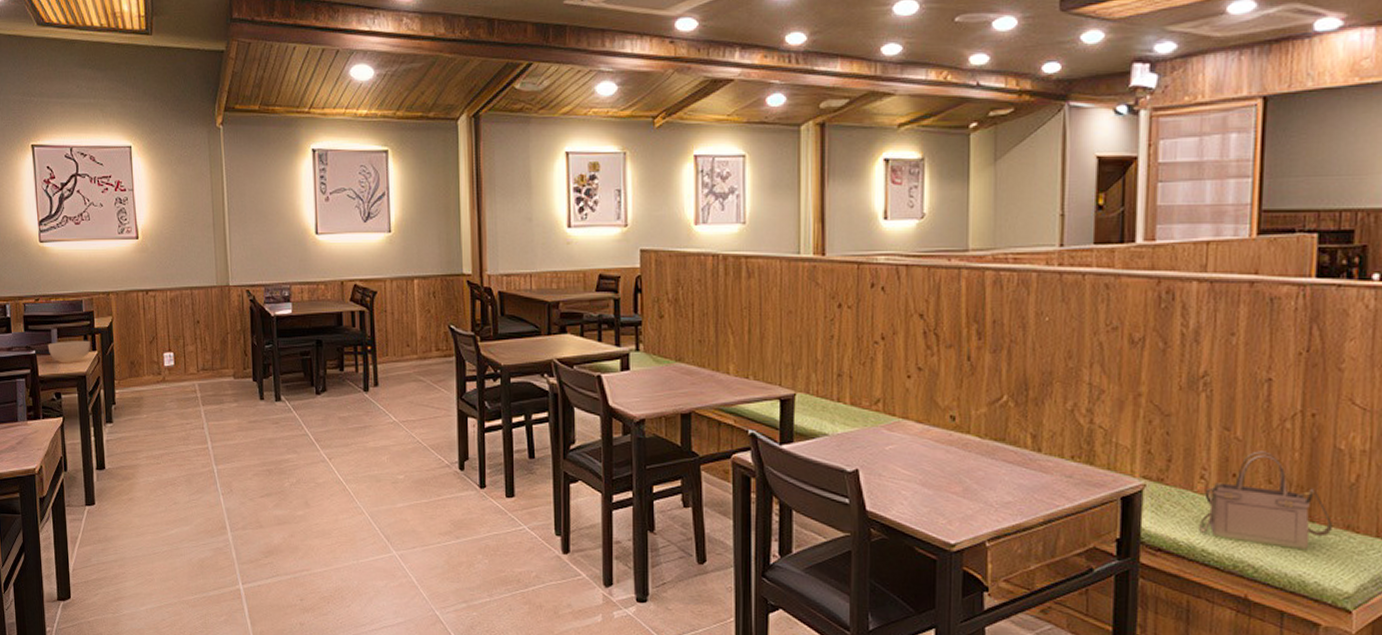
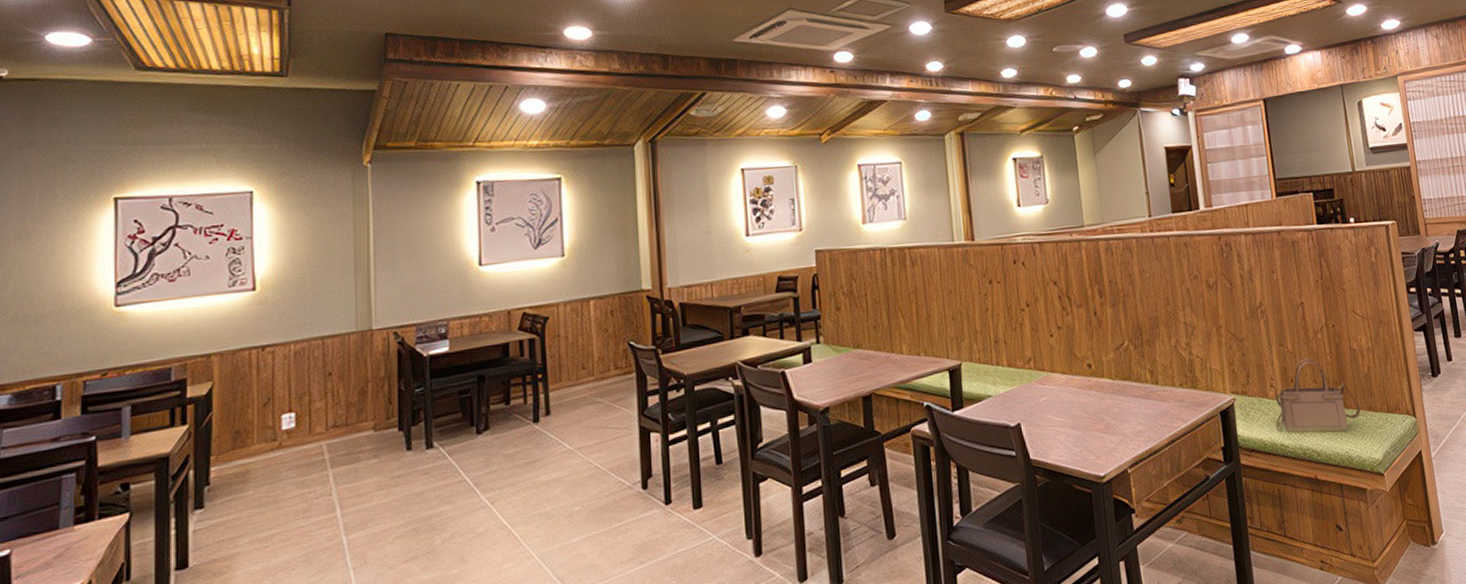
bowl: present [47,340,91,364] -> none [115,413,180,447]

